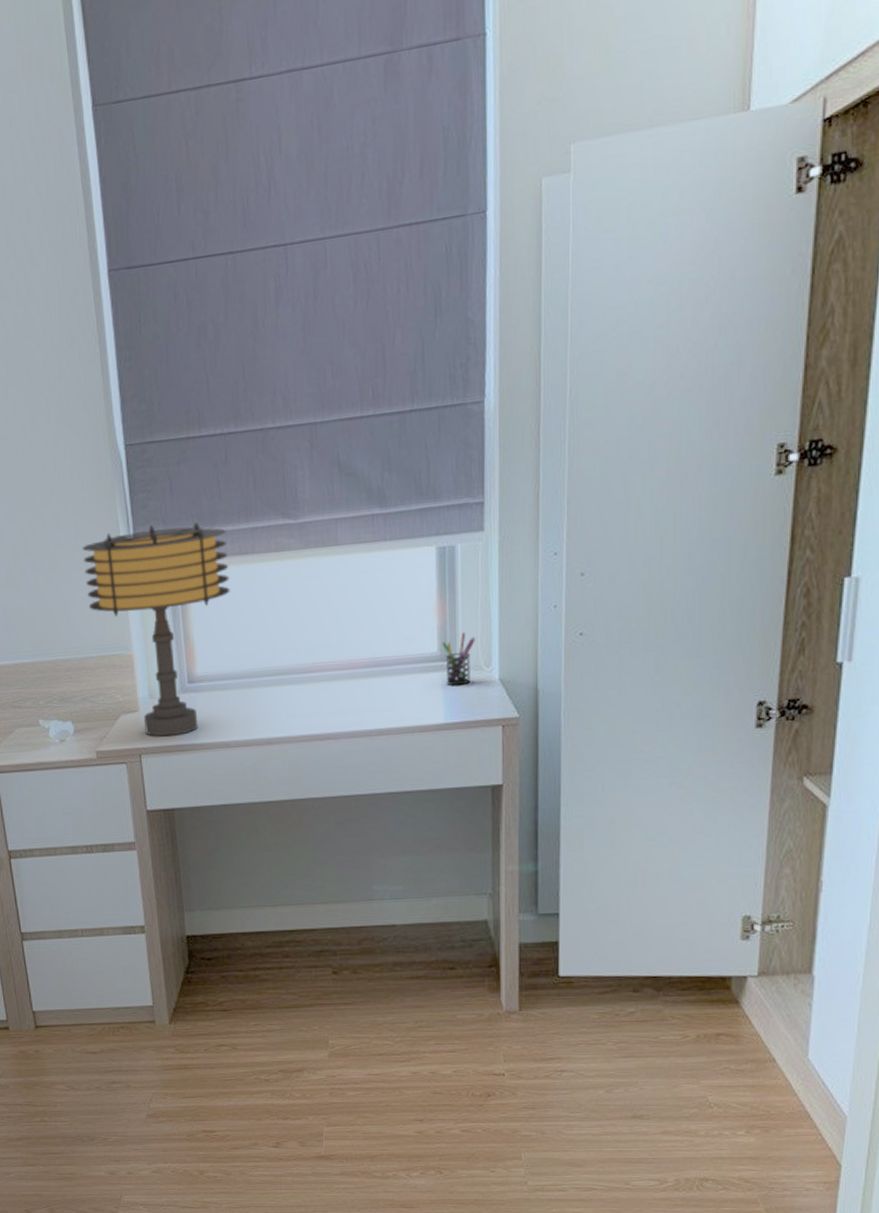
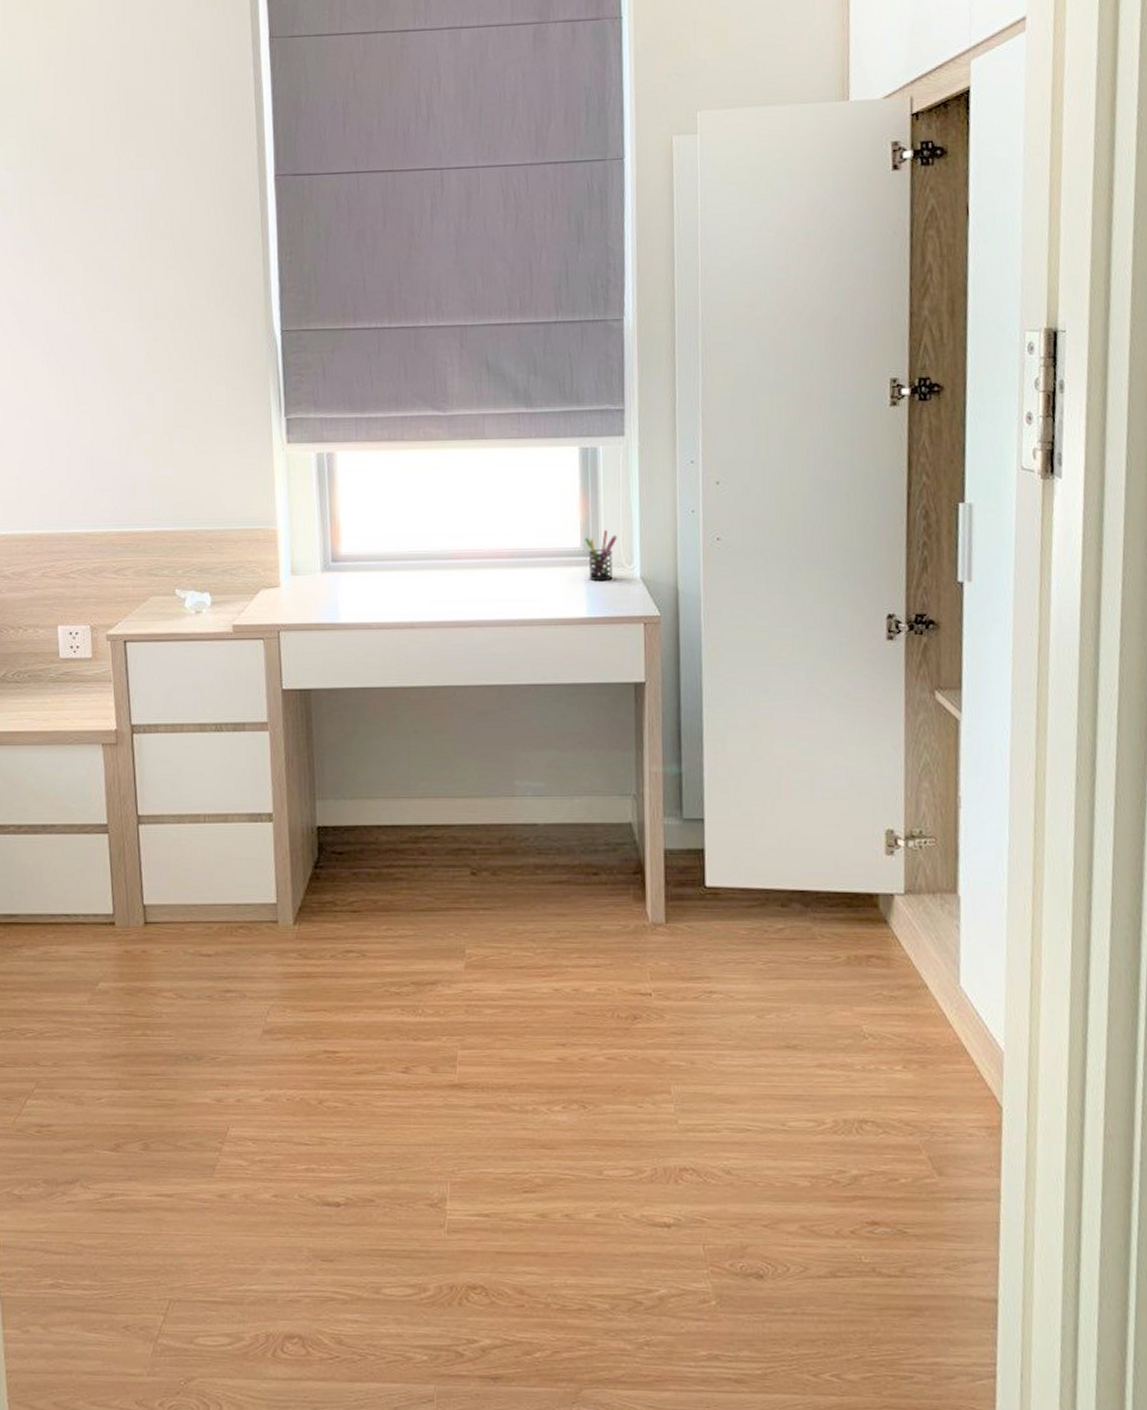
table lamp: present [82,523,230,737] -> none [232,406,378,614]

